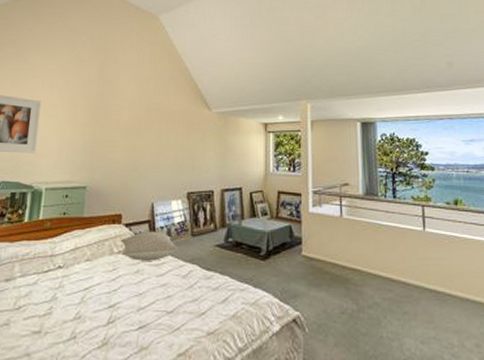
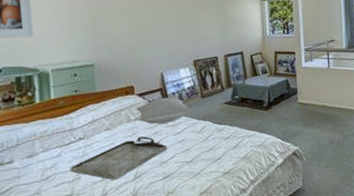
serving tray: none [43,274,148,322] -> present [70,136,168,180]

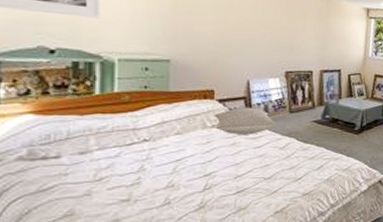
serving tray: present [70,136,168,180] -> none [129,146,245,189]

